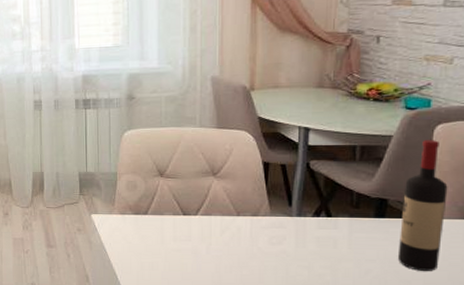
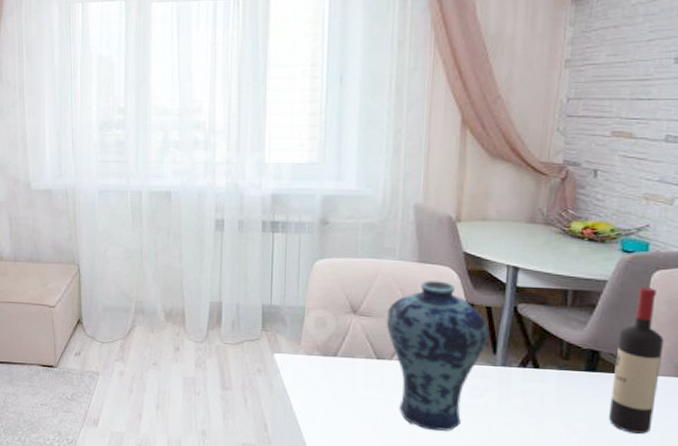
vase: none [190,144,283,275] -> present [386,281,488,431]

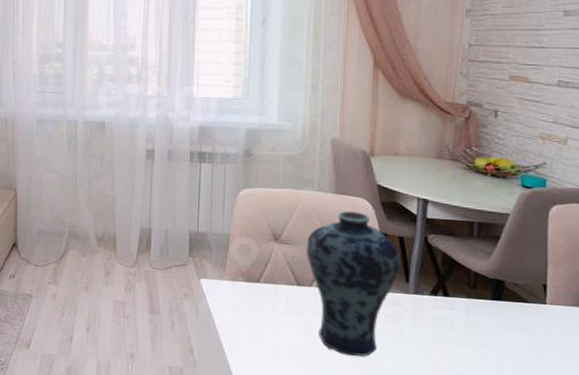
wine bottle: present [608,287,664,434] -> none [514,221,563,361]

